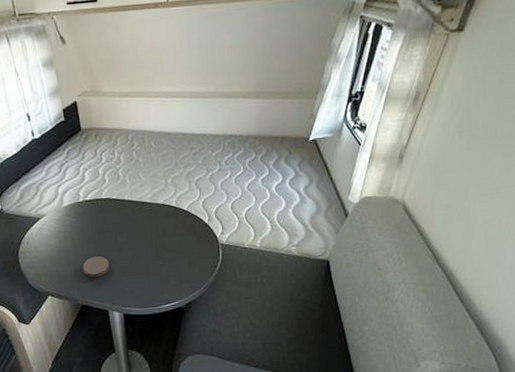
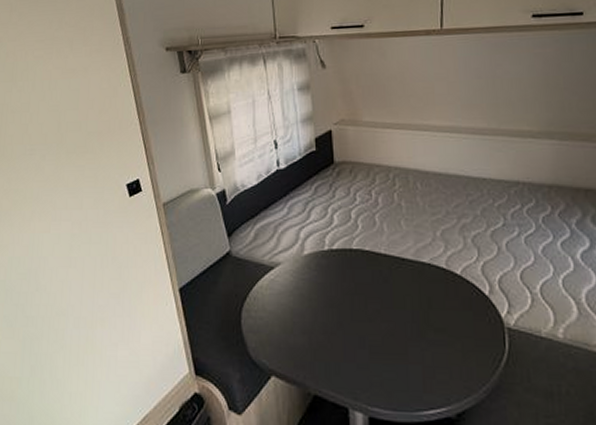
coaster: present [82,255,109,278] -> none [319,325,354,357]

